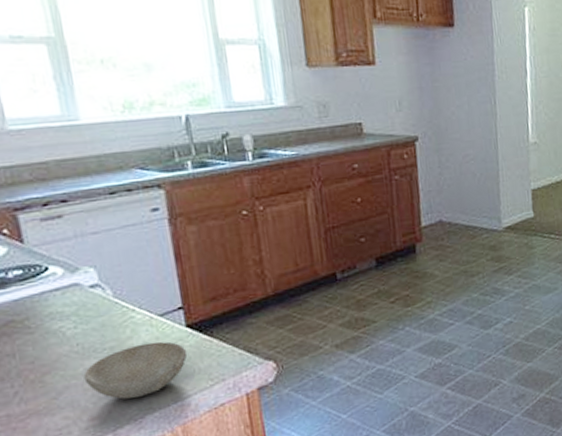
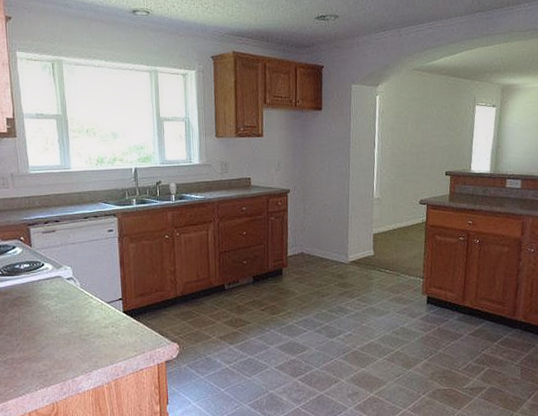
bowl: present [83,341,188,400] -> none [58,320,122,358]

